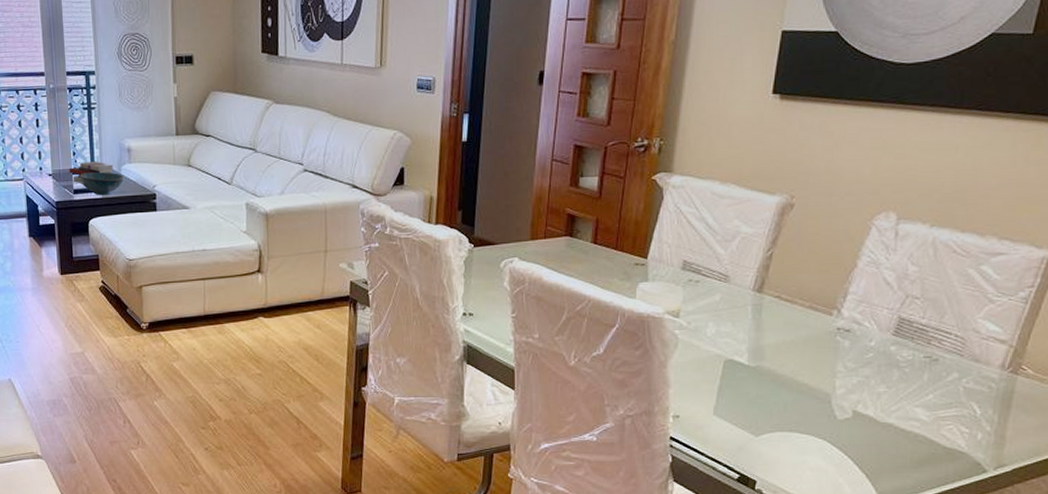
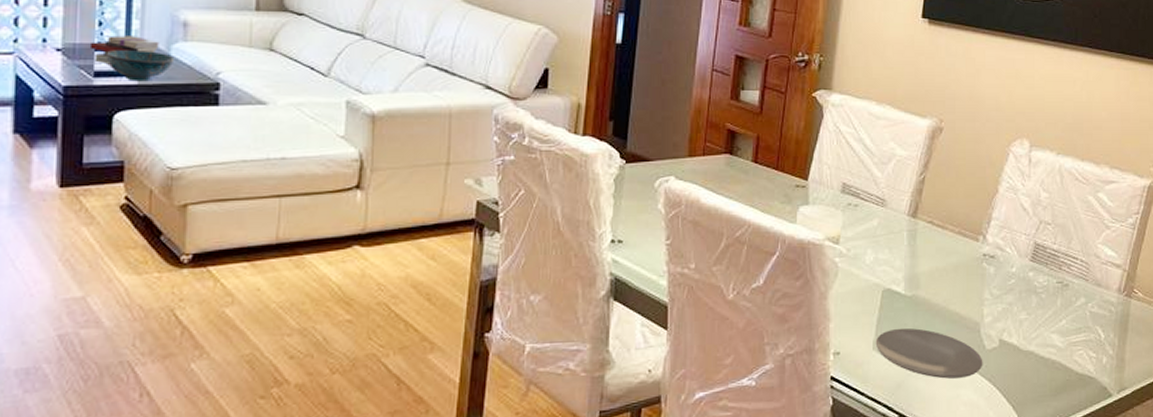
plate: none [716,396,834,445] -> present [875,328,983,379]

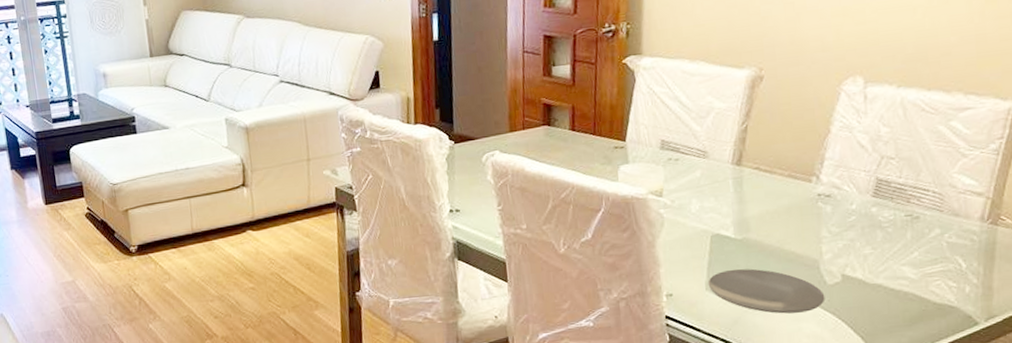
books: present [89,35,159,65] -> none [46,89,90,113]
decorative bowl: present [105,49,175,82] -> none [57,98,102,123]

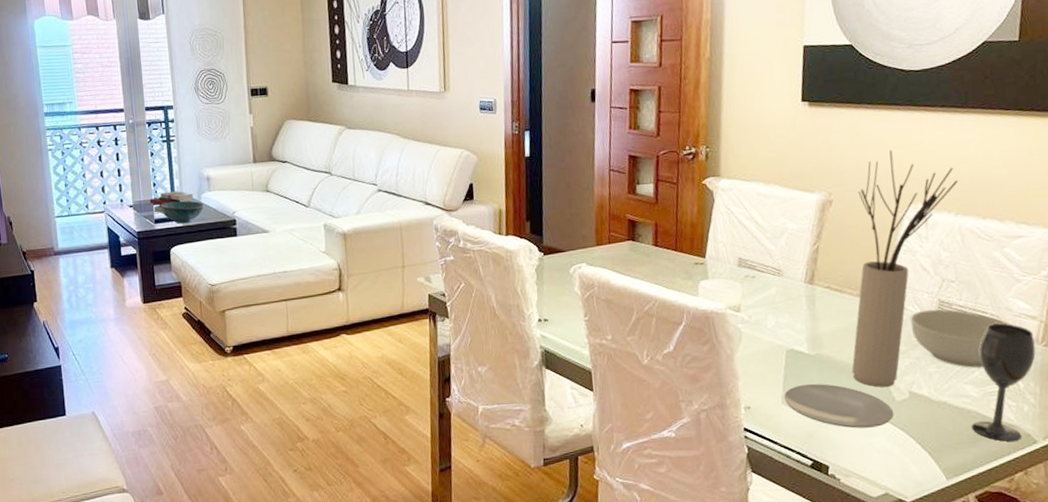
books: none [46,89,90,113] -> present [149,191,193,214]
decorative bowl: none [57,98,102,123] -> present [160,200,205,224]
vase: none [781,19,901,271] -> present [851,149,958,387]
bowl: none [845,188,956,249] -> present [910,309,1012,369]
wine glass: none [908,200,981,324] -> present [971,323,1036,442]

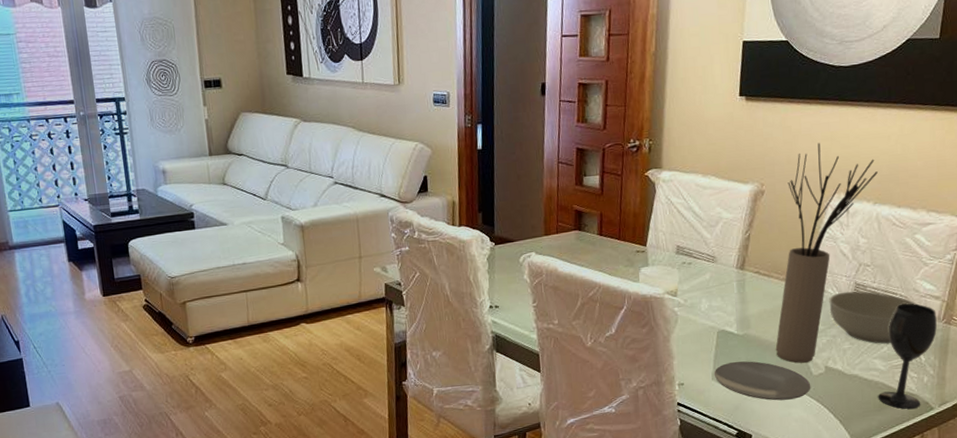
books: present [149,191,193,214] -> none [104,184,150,207]
decorative bowl: present [160,200,205,224] -> none [116,194,161,218]

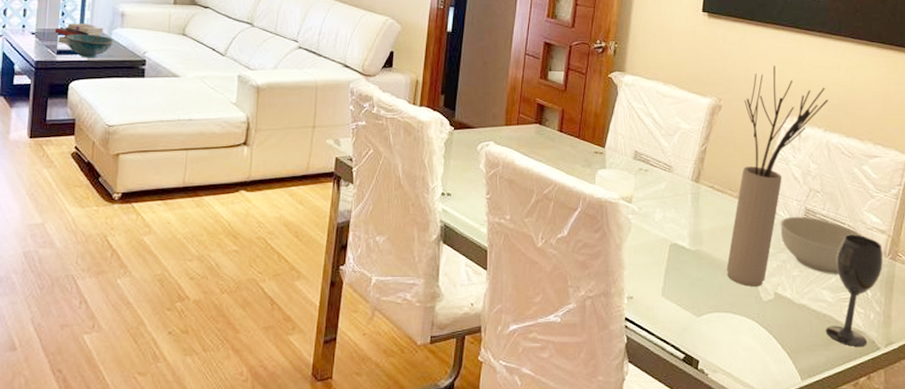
books: none [104,184,150,207] -> present [54,23,104,45]
decorative bowl: none [116,194,161,218] -> present [65,33,115,58]
plate: present [714,361,811,401] -> none [664,278,760,325]

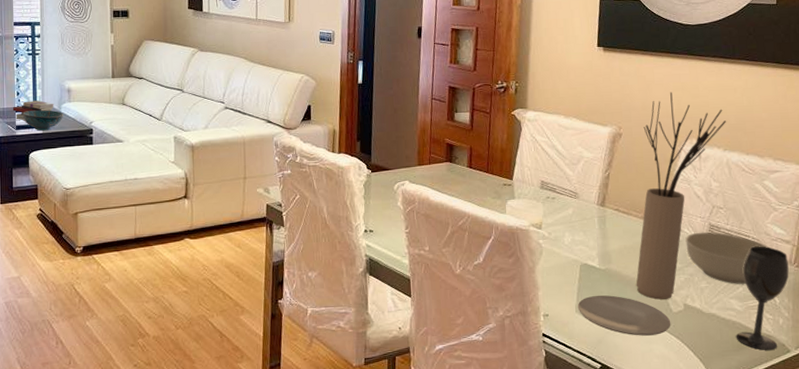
plate: none [664,278,760,325] -> present [577,295,671,336]

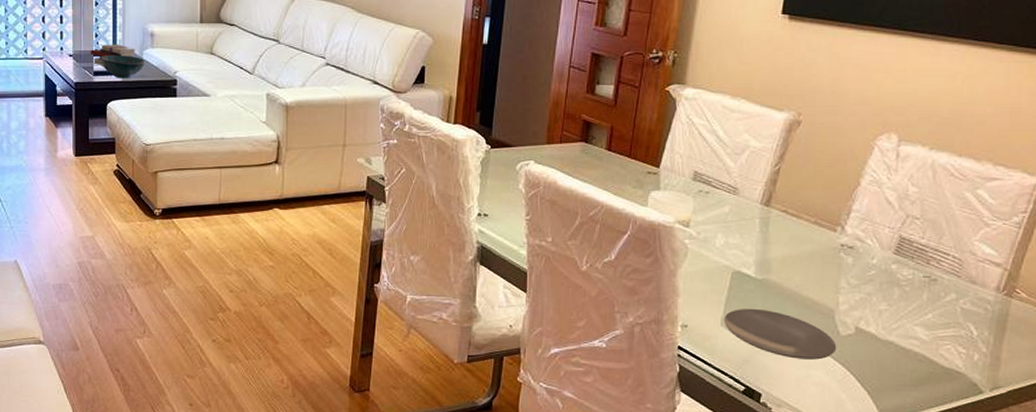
vase: present [636,91,726,300] -> none [798,74,937,320]
bowl: present [685,232,770,285] -> none [866,245,974,311]
wine glass: present [736,246,789,350] -> none [916,266,996,389]

